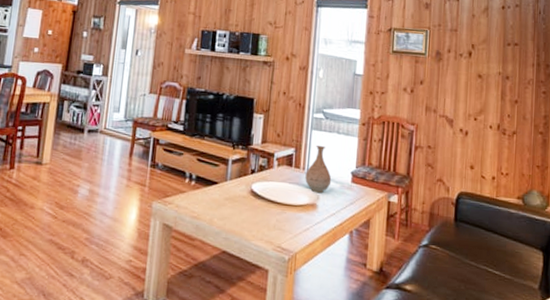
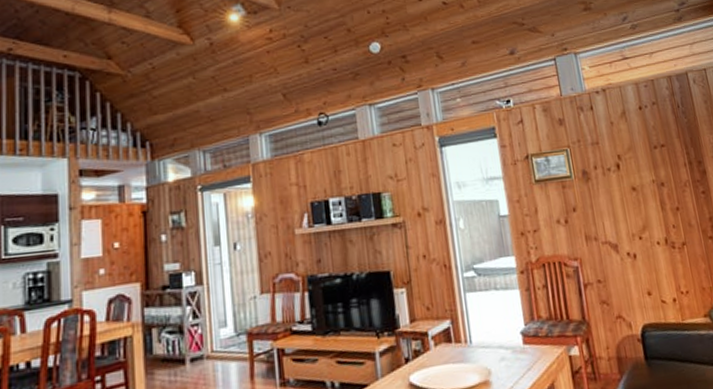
vase: present [305,145,332,194] -> none [469,308,501,368]

